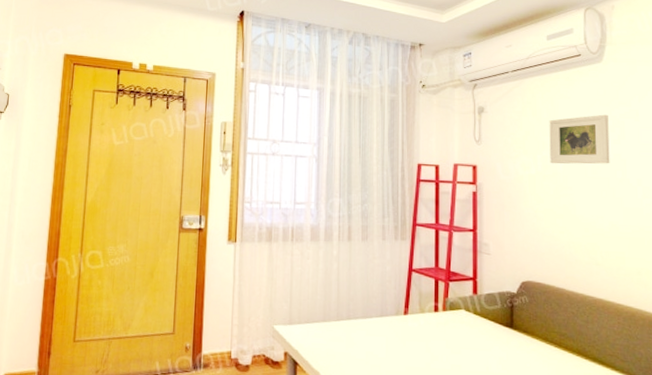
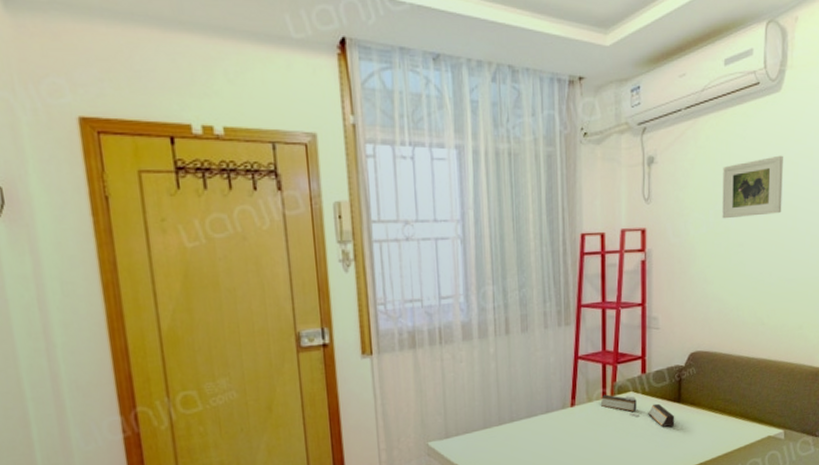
desk organizer: none [432,308,508,352] -> present [600,394,675,427]

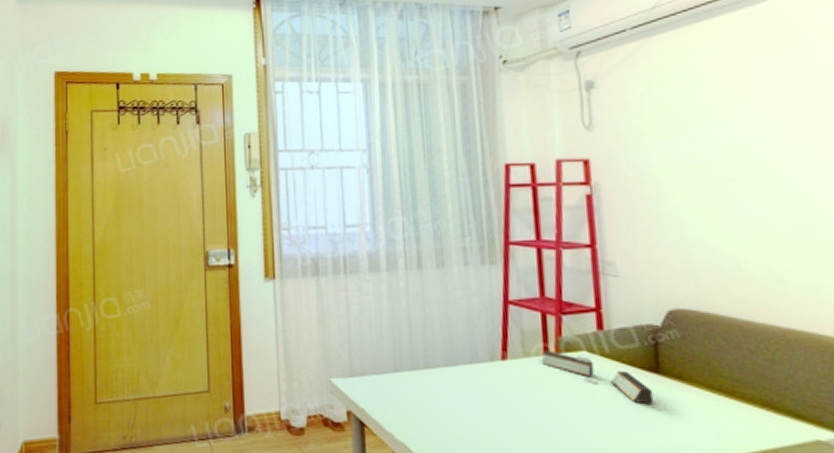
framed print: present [722,155,783,219] -> none [692,72,793,149]

